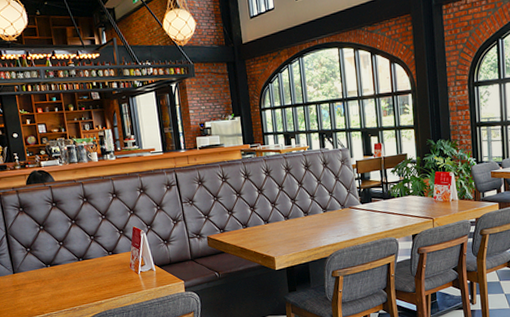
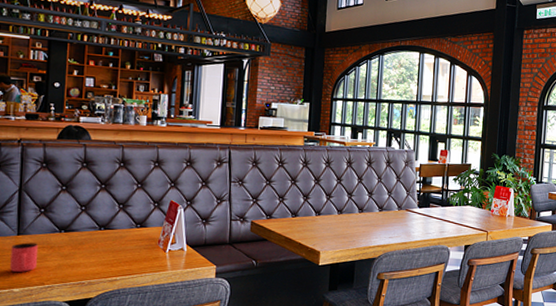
cup: none [11,278,35,305] -> present [10,242,39,272]

